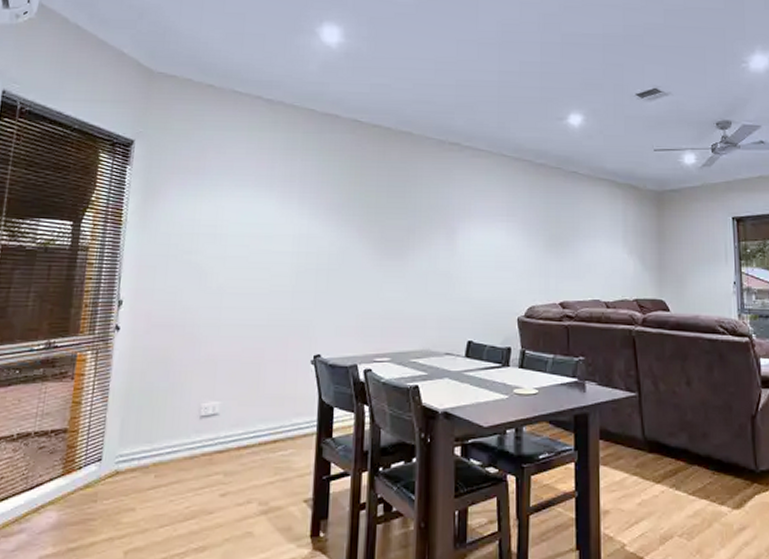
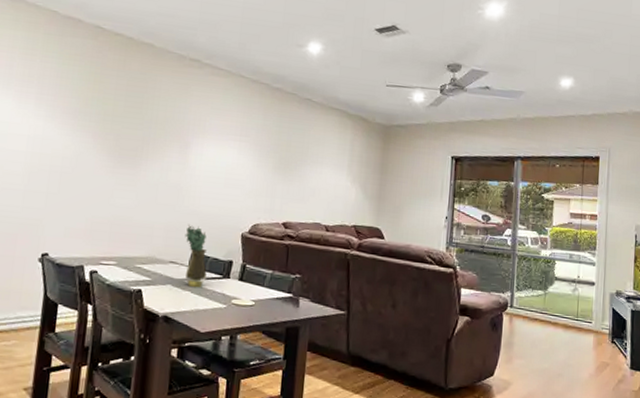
vase: none [459,313,485,380] -> present [184,225,207,288]

